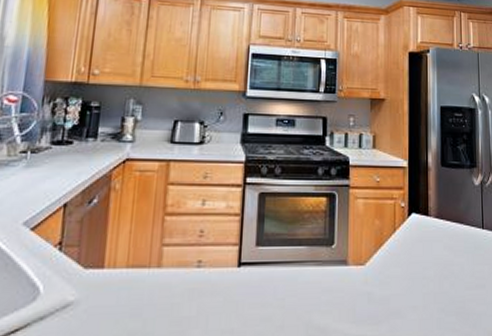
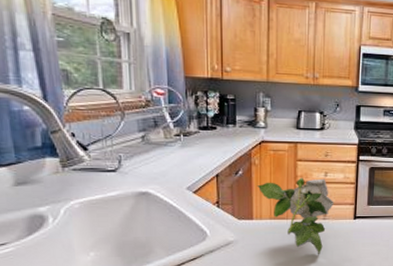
flower: none [114,207,212,323] -> present [257,177,334,255]

